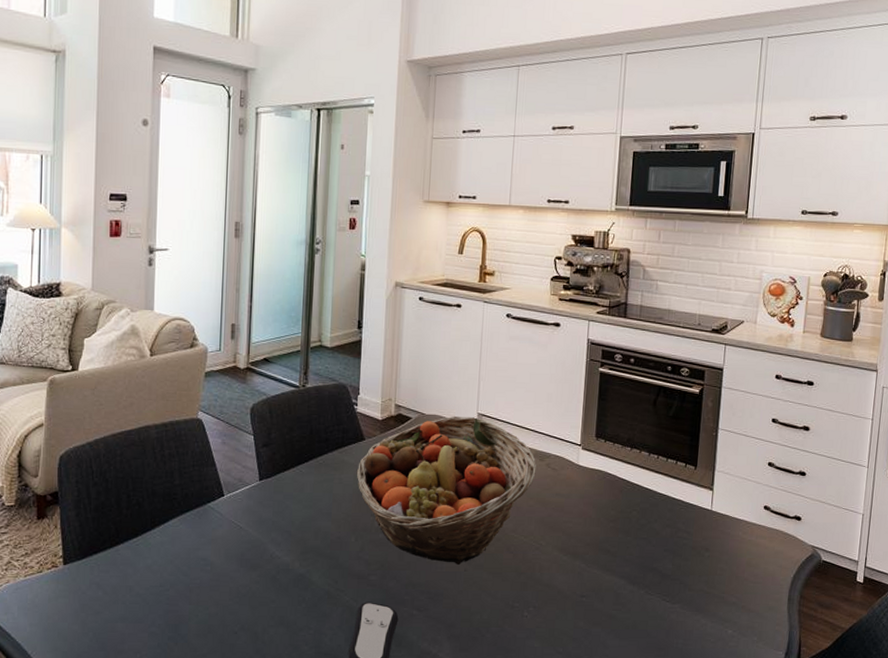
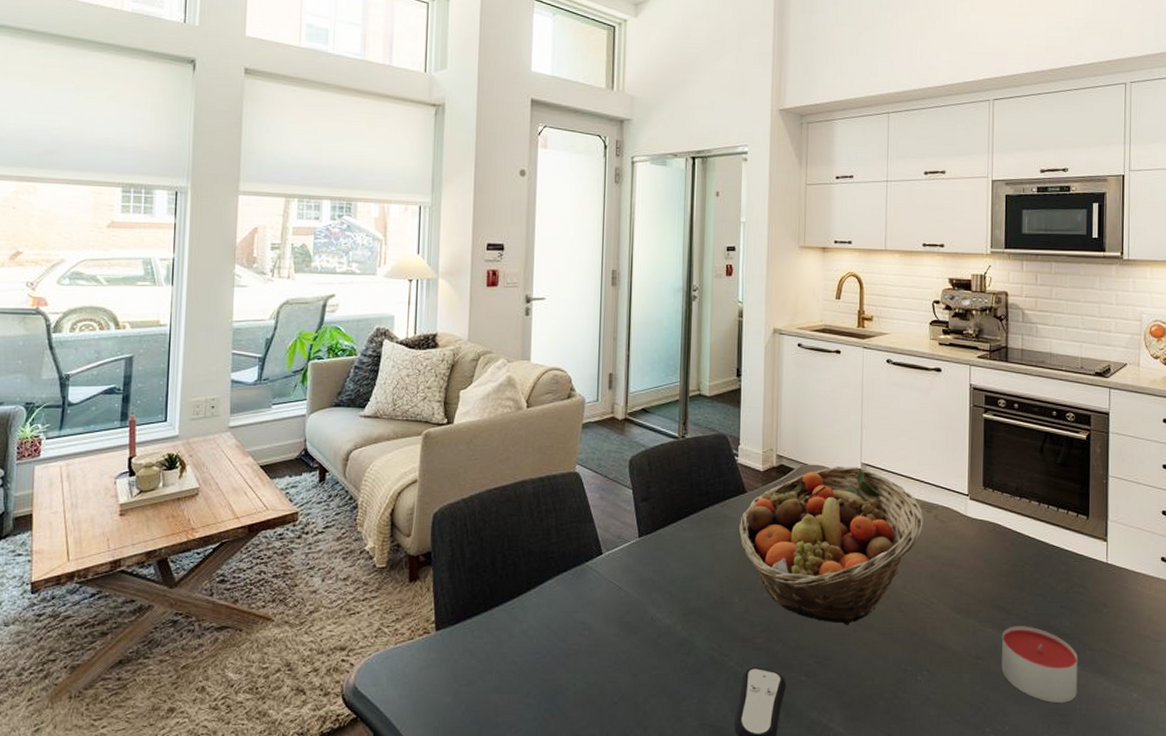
candle: none [604,567,678,638] -> present [1002,626,1078,703]

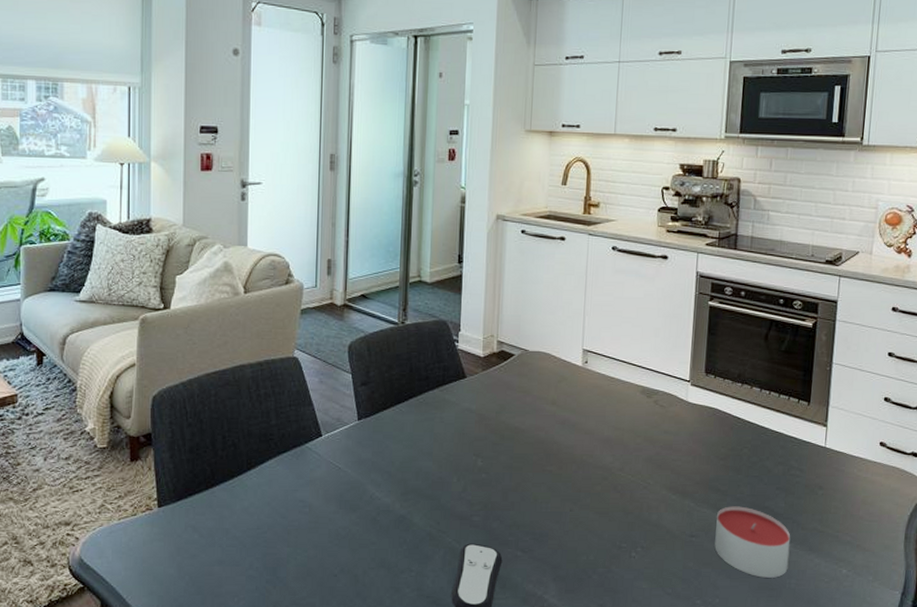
fruit basket: present [738,466,925,625] -> none [458,352,645,504]

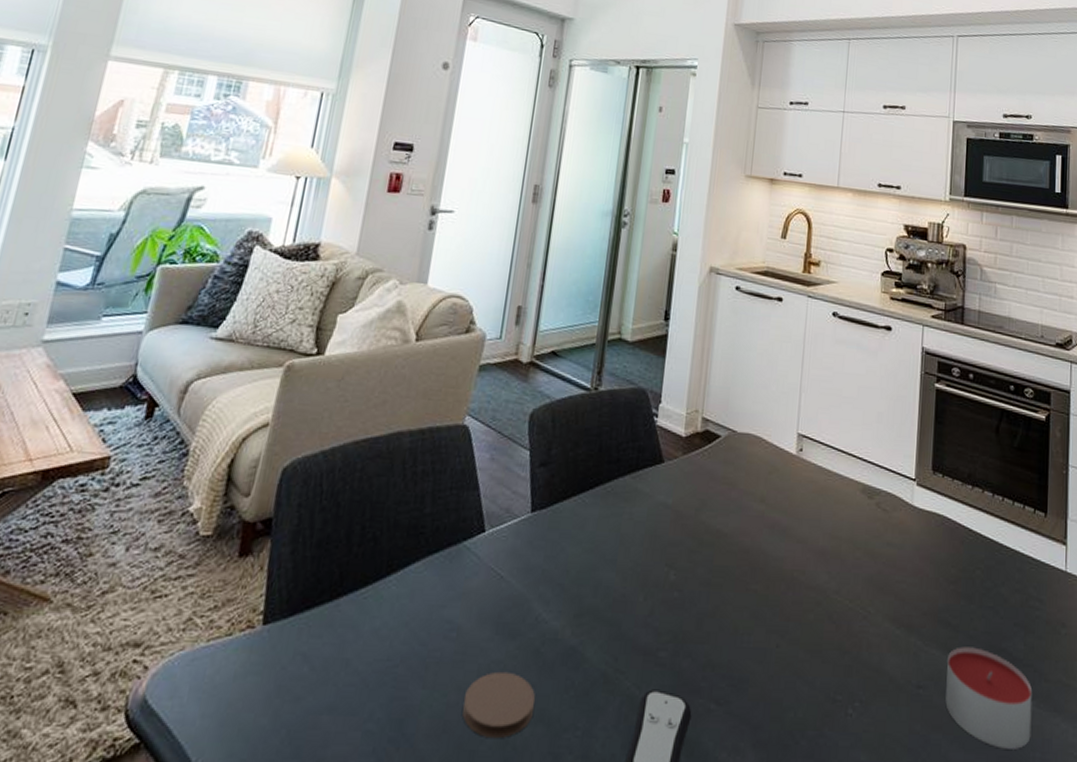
coaster: none [320,534,377,578] -> present [462,671,536,738]

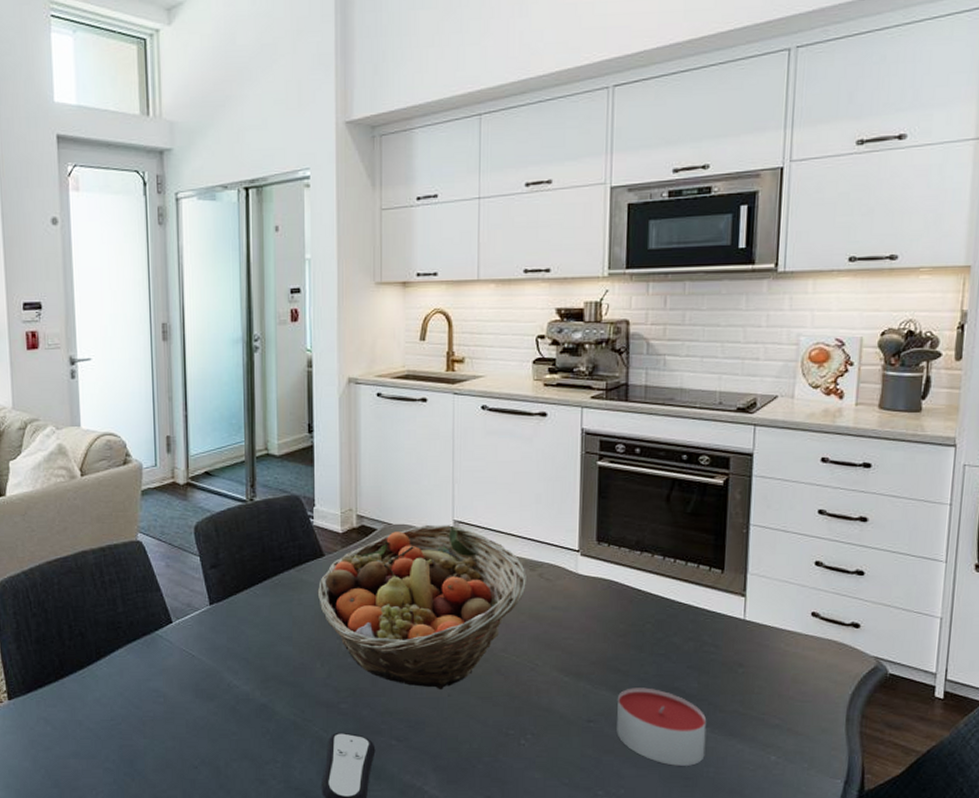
coaster: present [462,671,536,738] -> none [178,724,239,770]
fruit basket: none [650,435,866,638] -> present [317,524,528,689]

